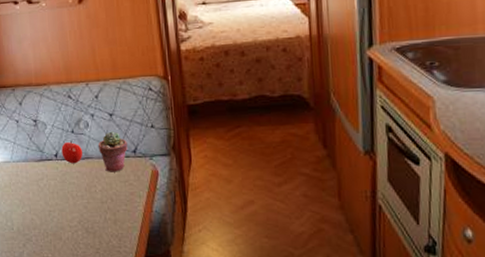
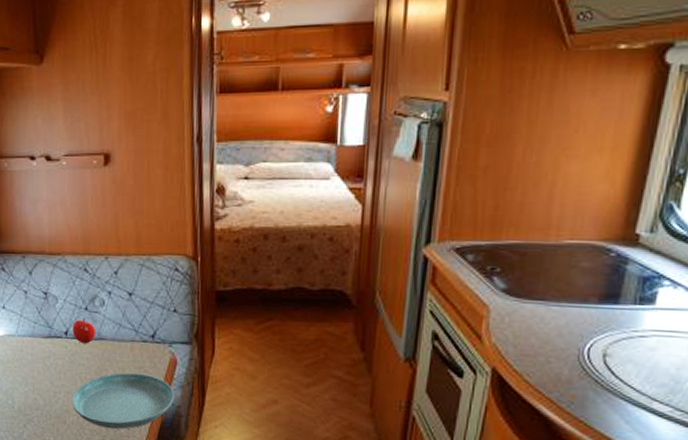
saucer: none [65,186,159,241] -> present [72,372,175,429]
potted succulent: present [99,131,128,172] -> none [114,312,146,357]

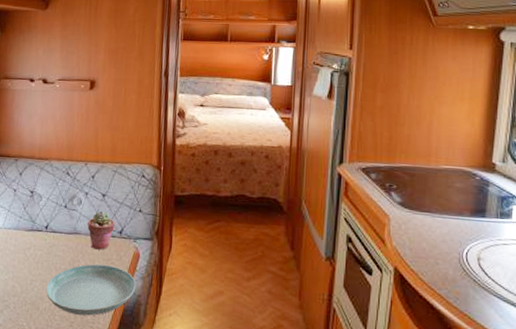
apple: present [72,318,96,344] -> none [52,214,73,238]
potted succulent: none [114,312,146,357] -> present [87,211,115,250]

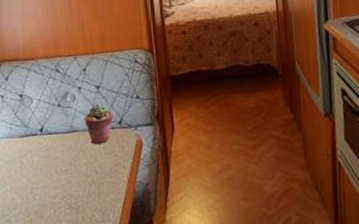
saucer: present [46,264,136,316] -> none [48,158,143,216]

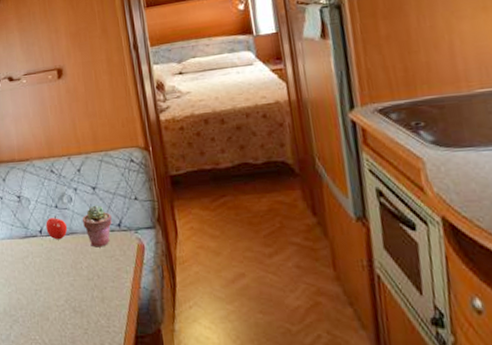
apple: none [47,114,69,138] -> present [46,215,68,240]

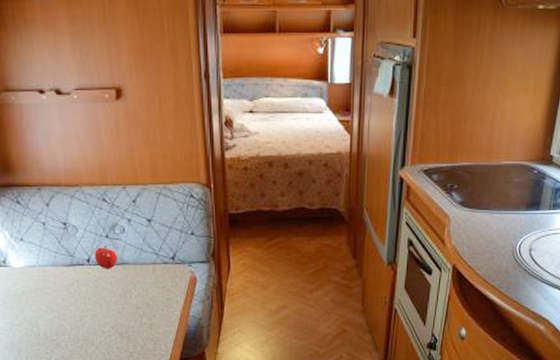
potted succulent: present [83,205,112,248] -> none [135,237,166,278]

